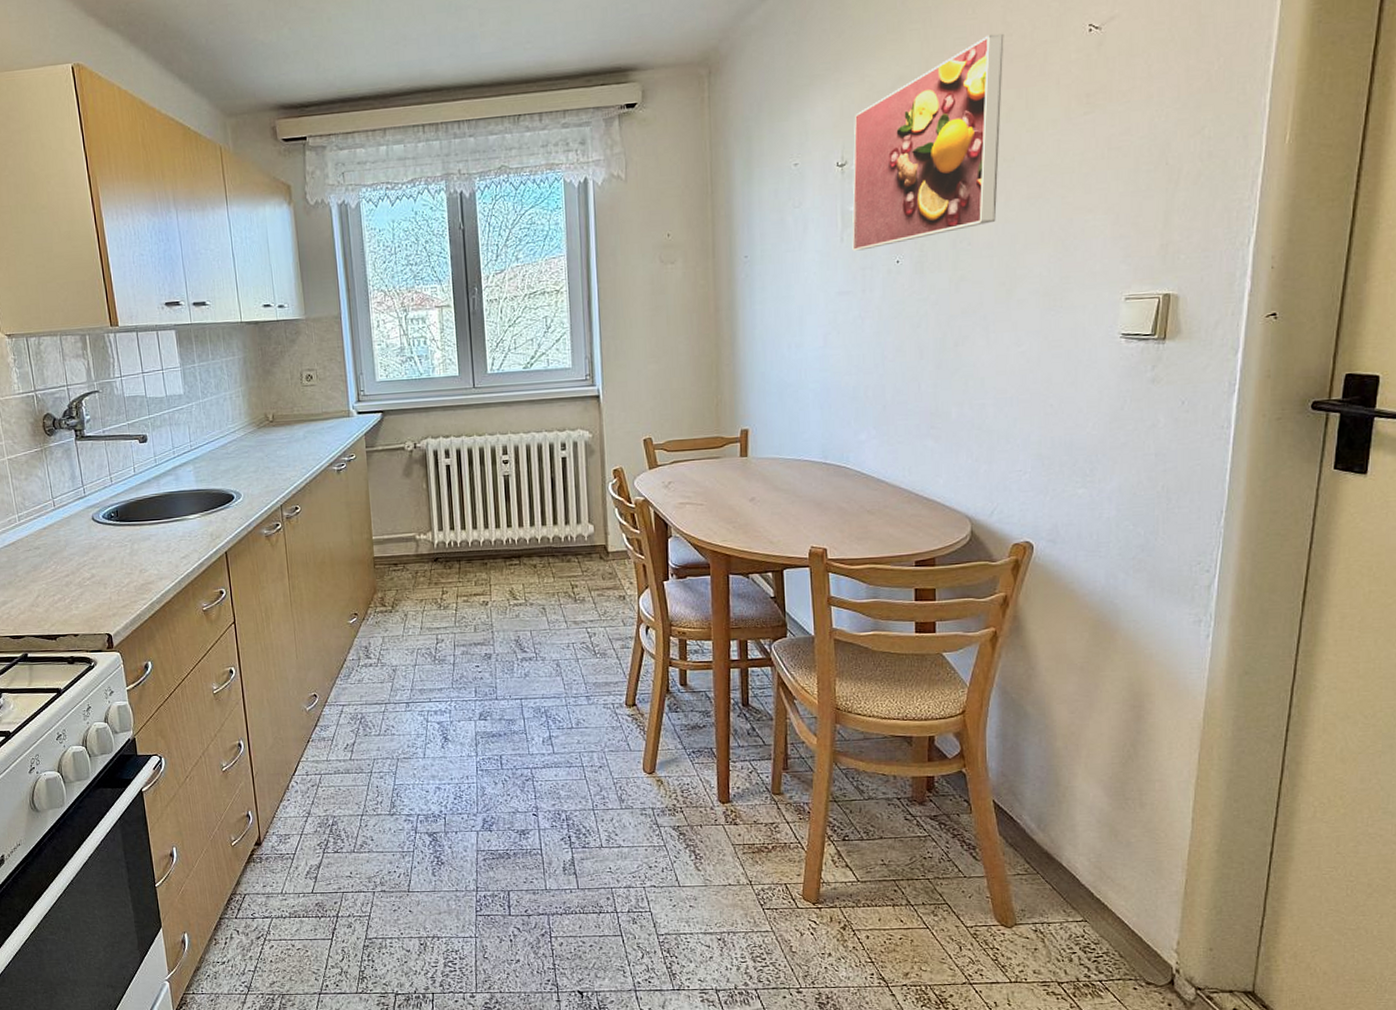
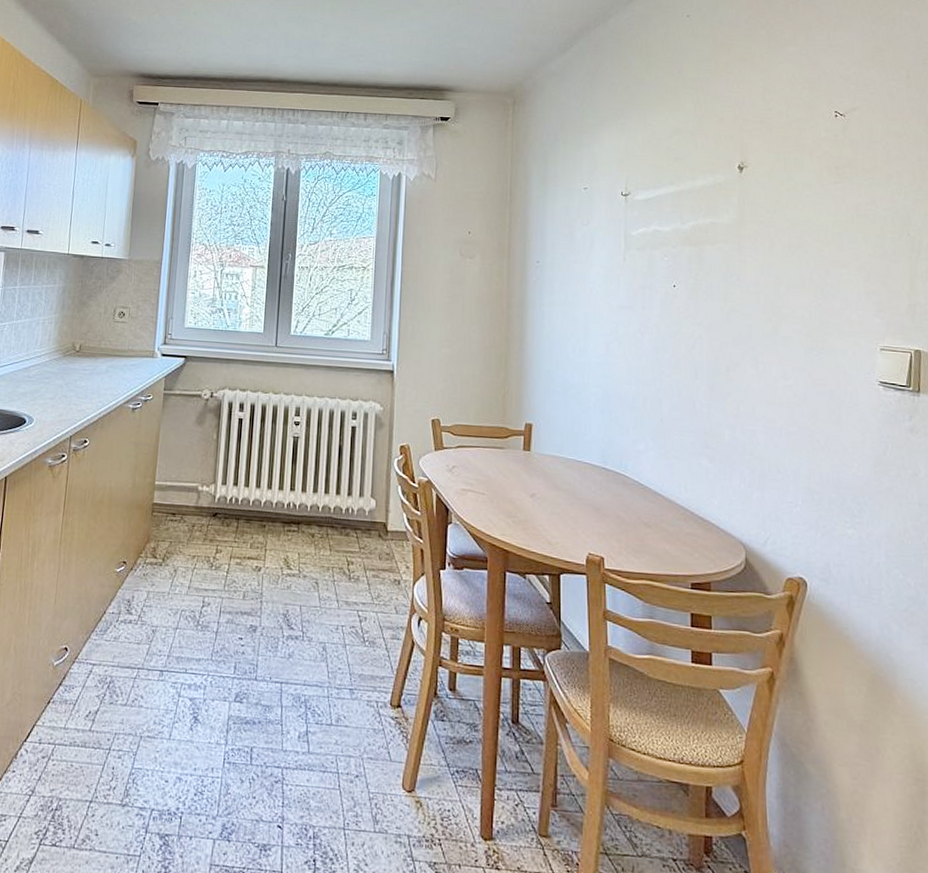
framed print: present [852,33,1004,251] -> none [633,107,764,272]

